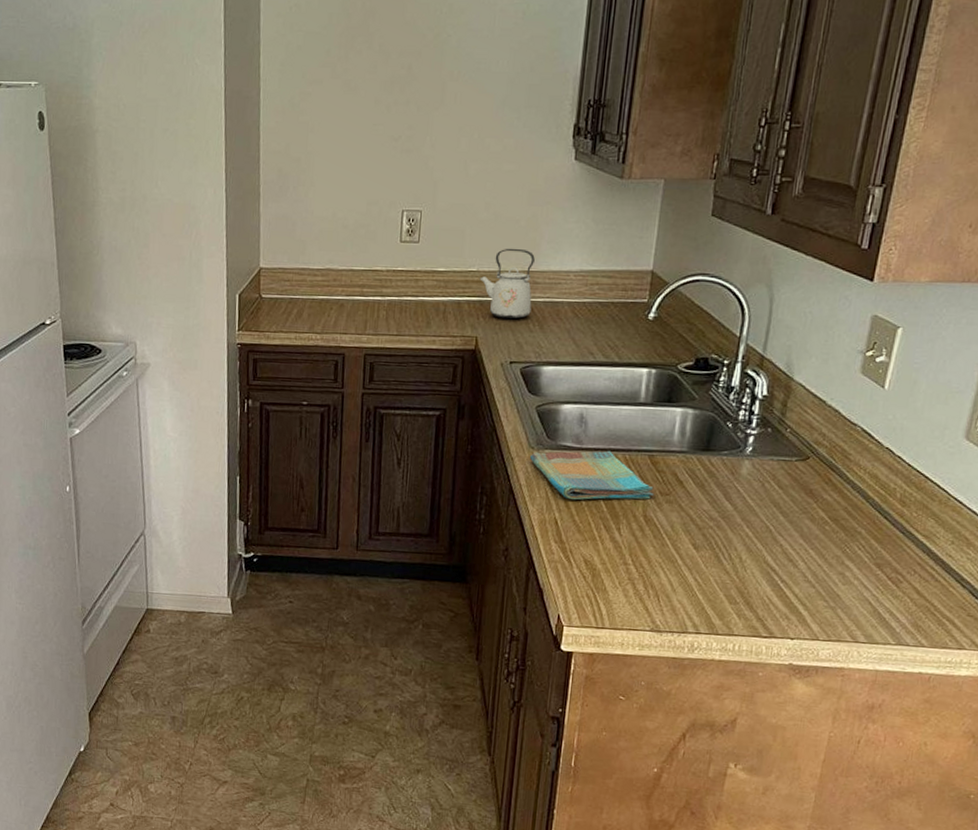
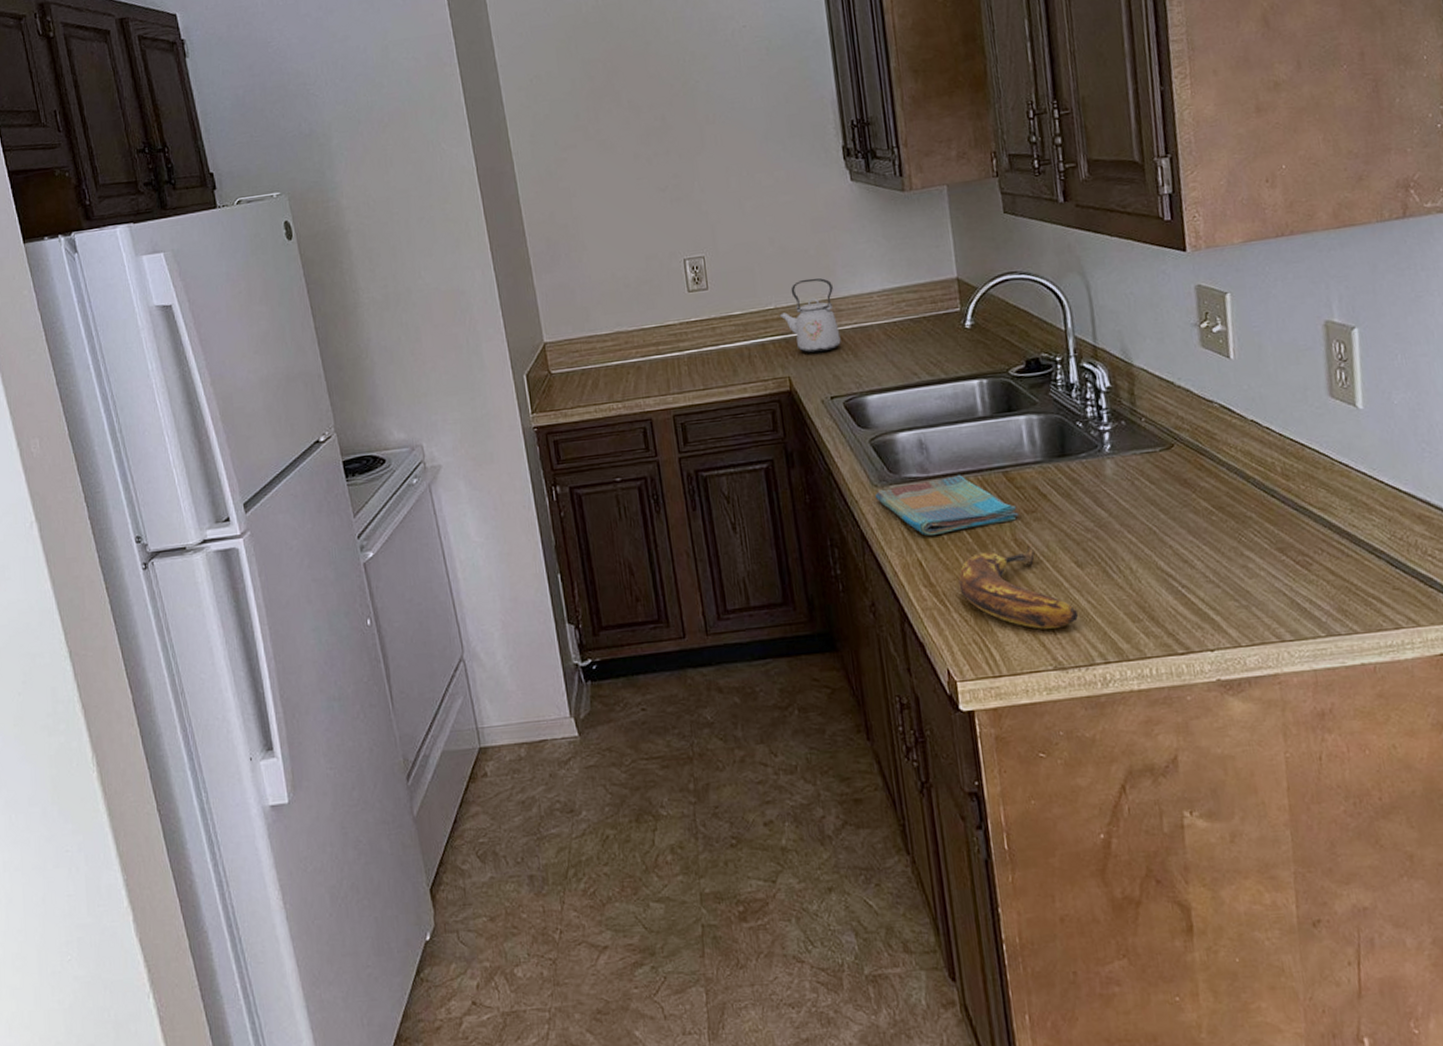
banana: none [585,521,683,597] -> present [958,543,1078,629]

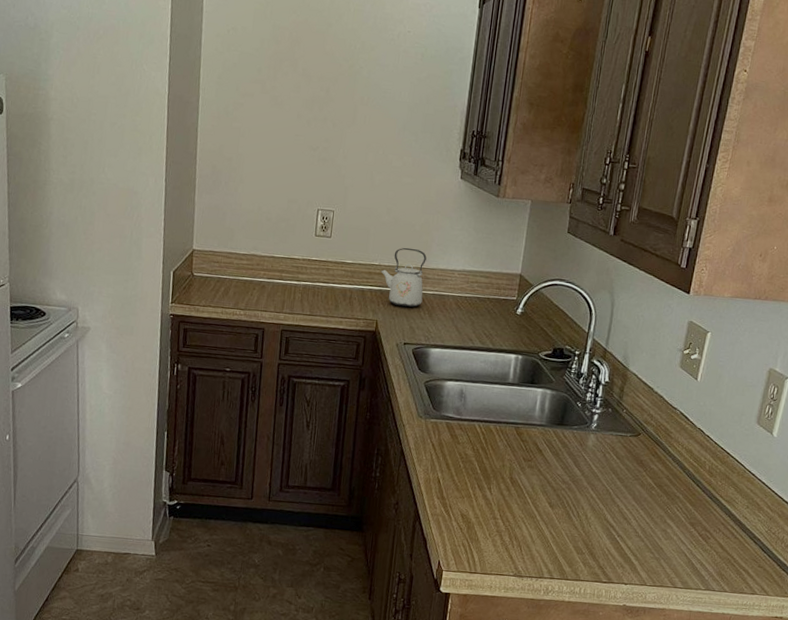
dish towel: present [874,474,1020,536] -> none [418,420,519,464]
banana: present [958,543,1078,629] -> none [462,482,541,547]

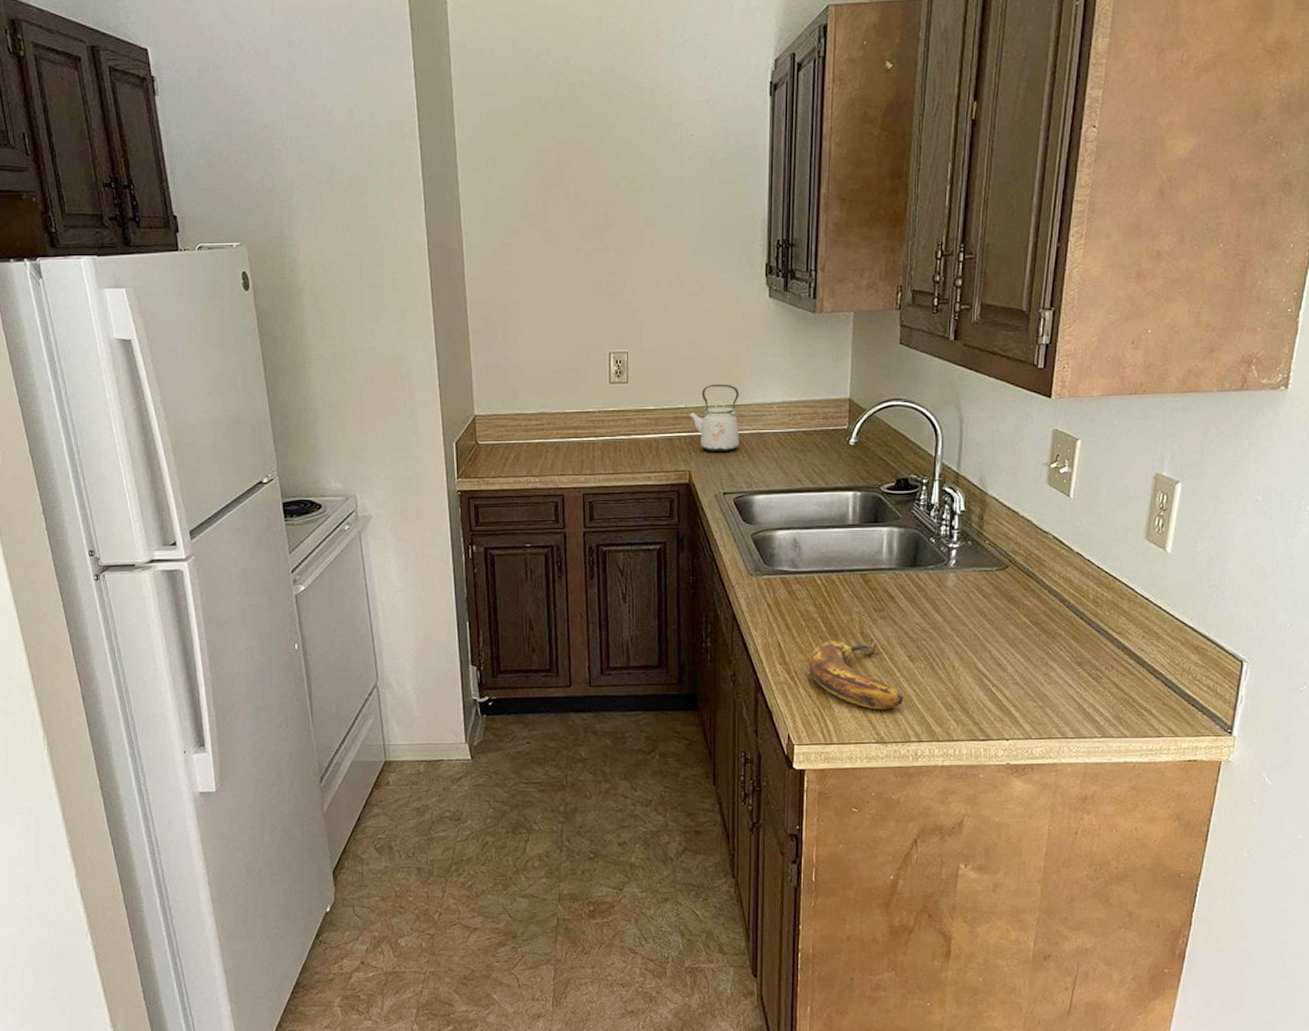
banana: none [462,482,541,547] -> present [808,637,903,709]

